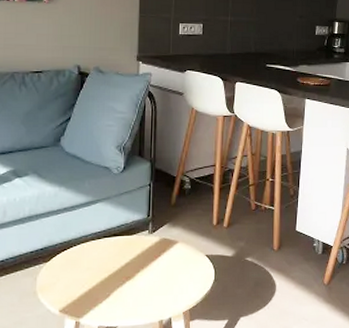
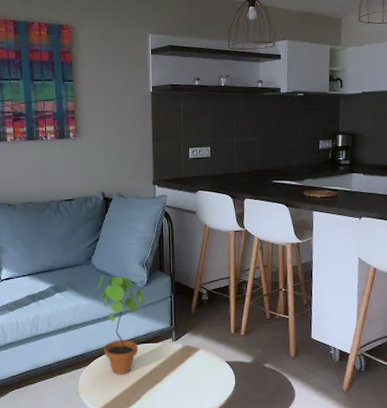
potted plant: none [66,159,119,271] -> present [98,275,144,374]

